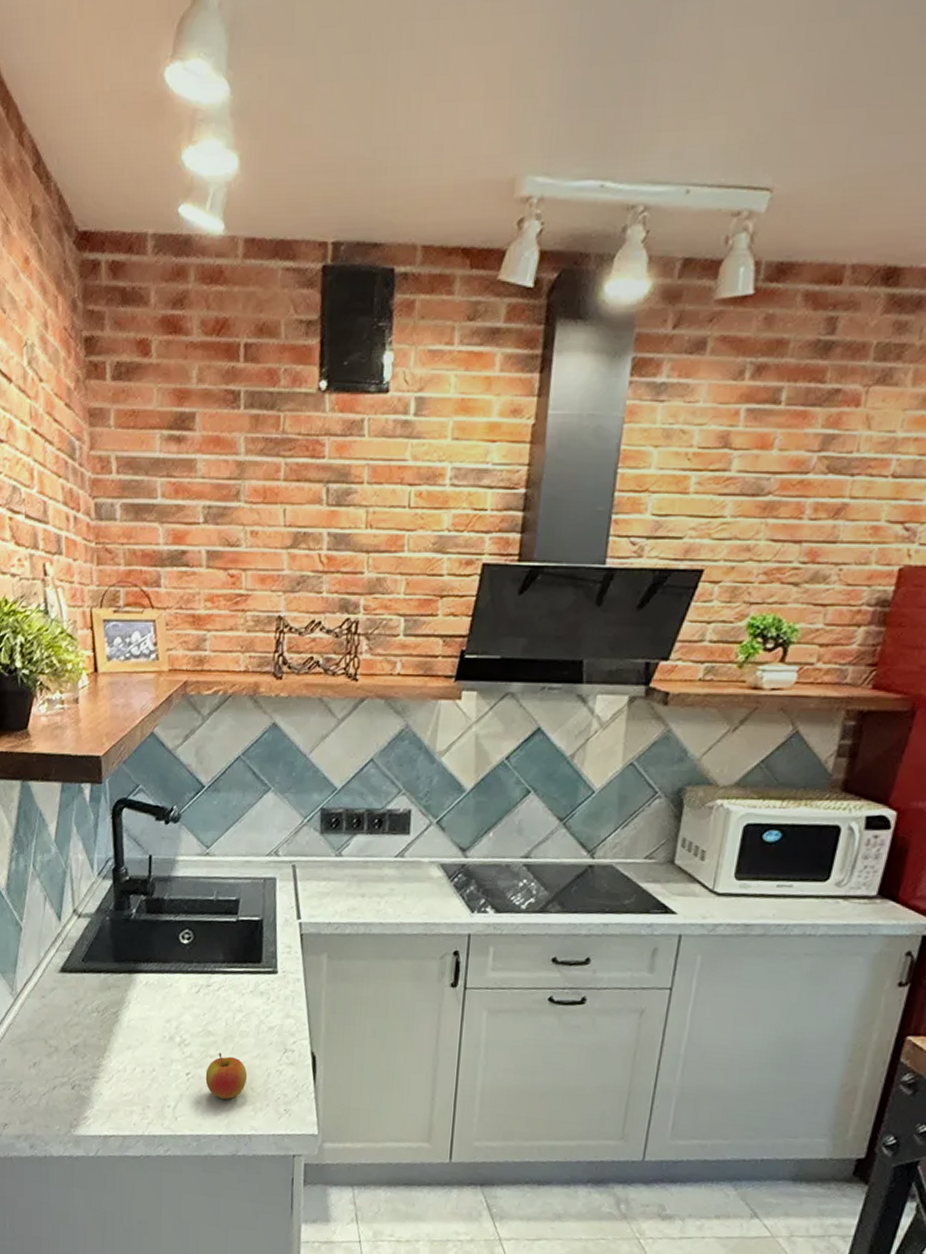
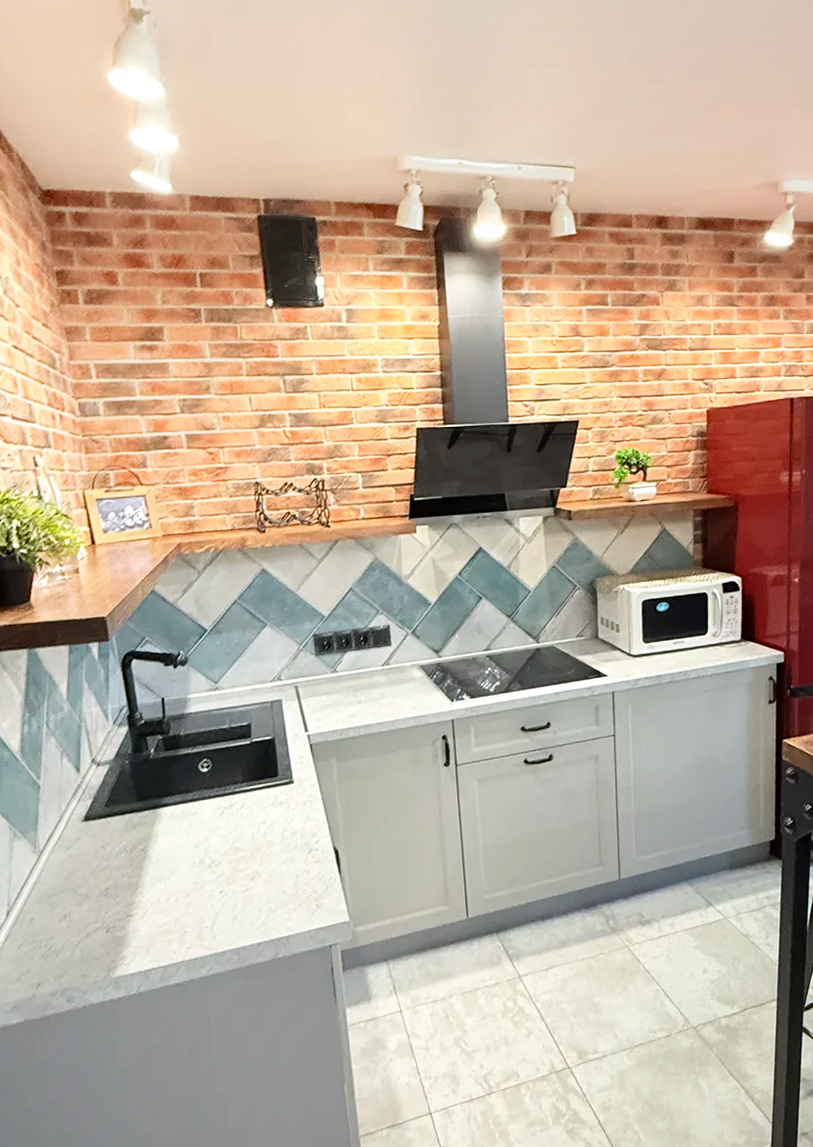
apple: present [205,1053,248,1099] -> none [238,866,278,908]

